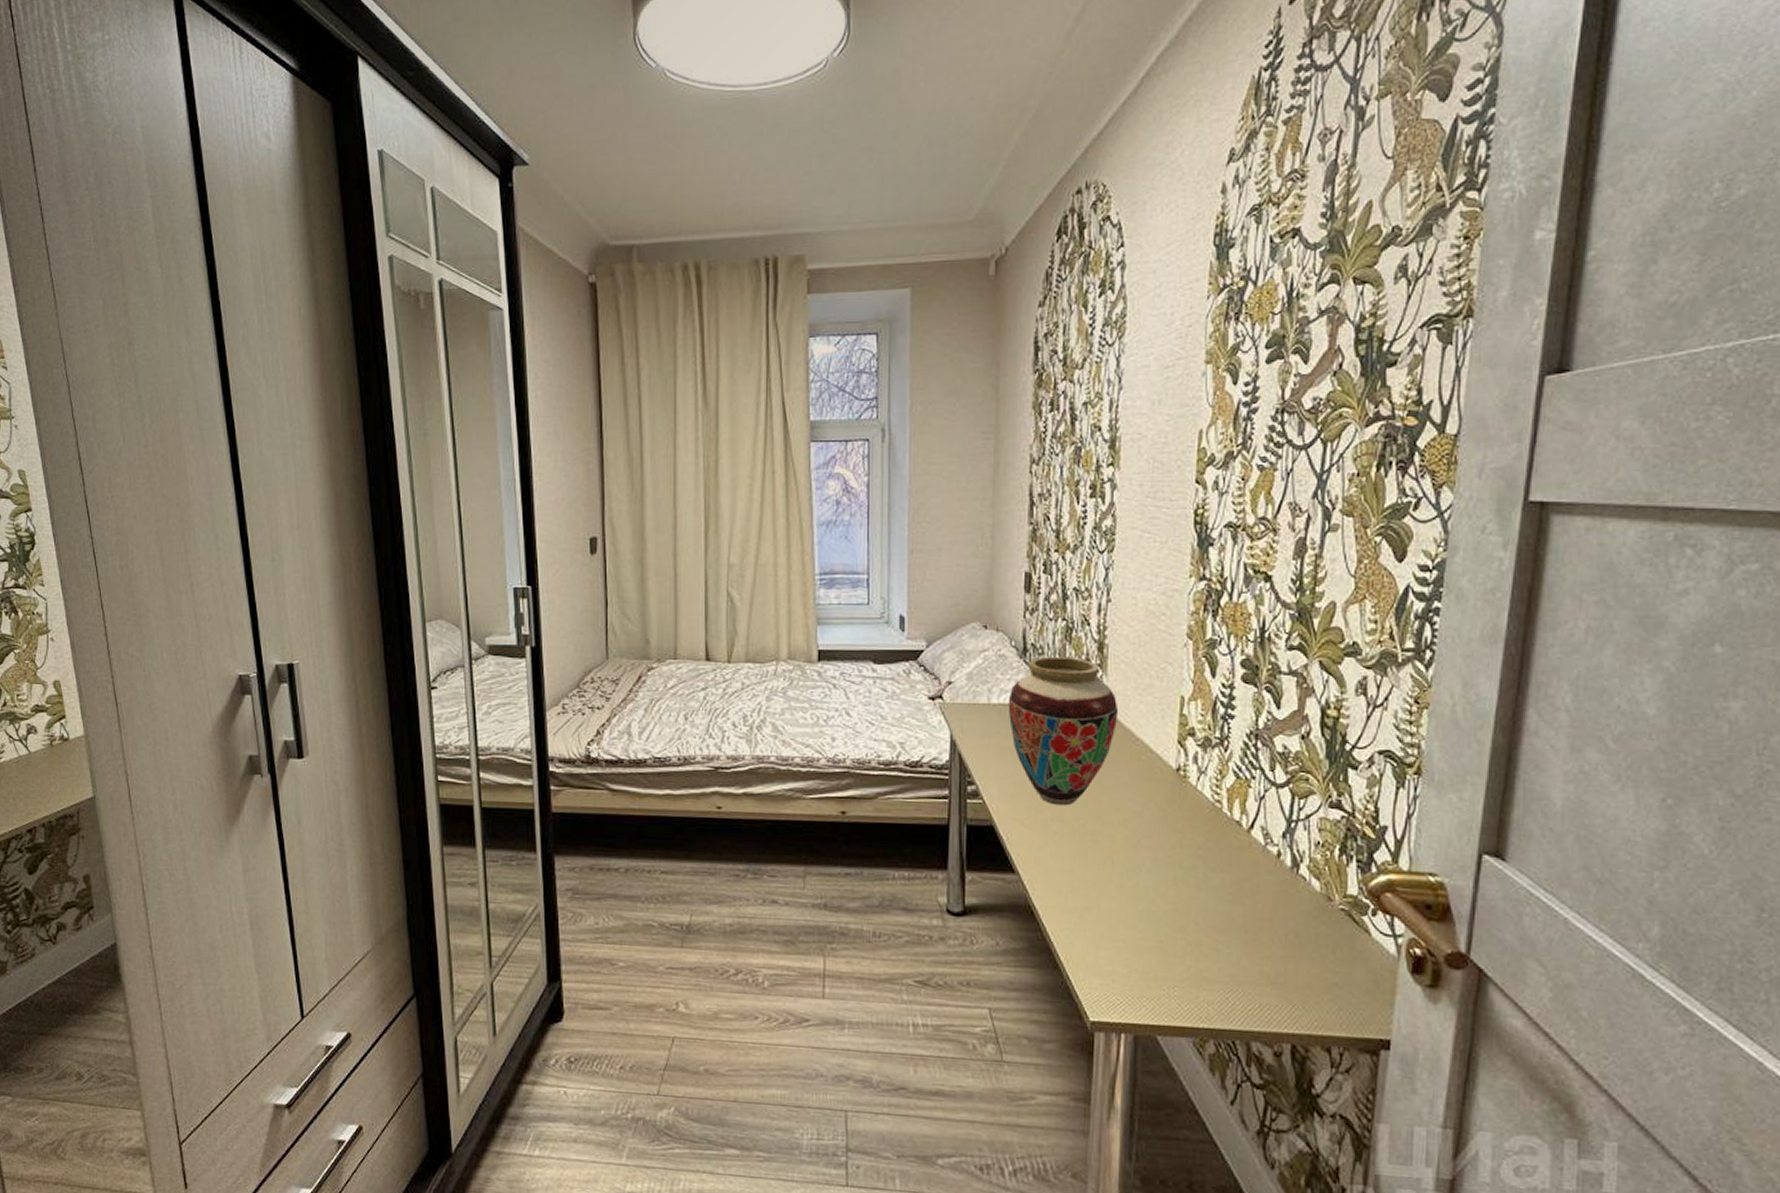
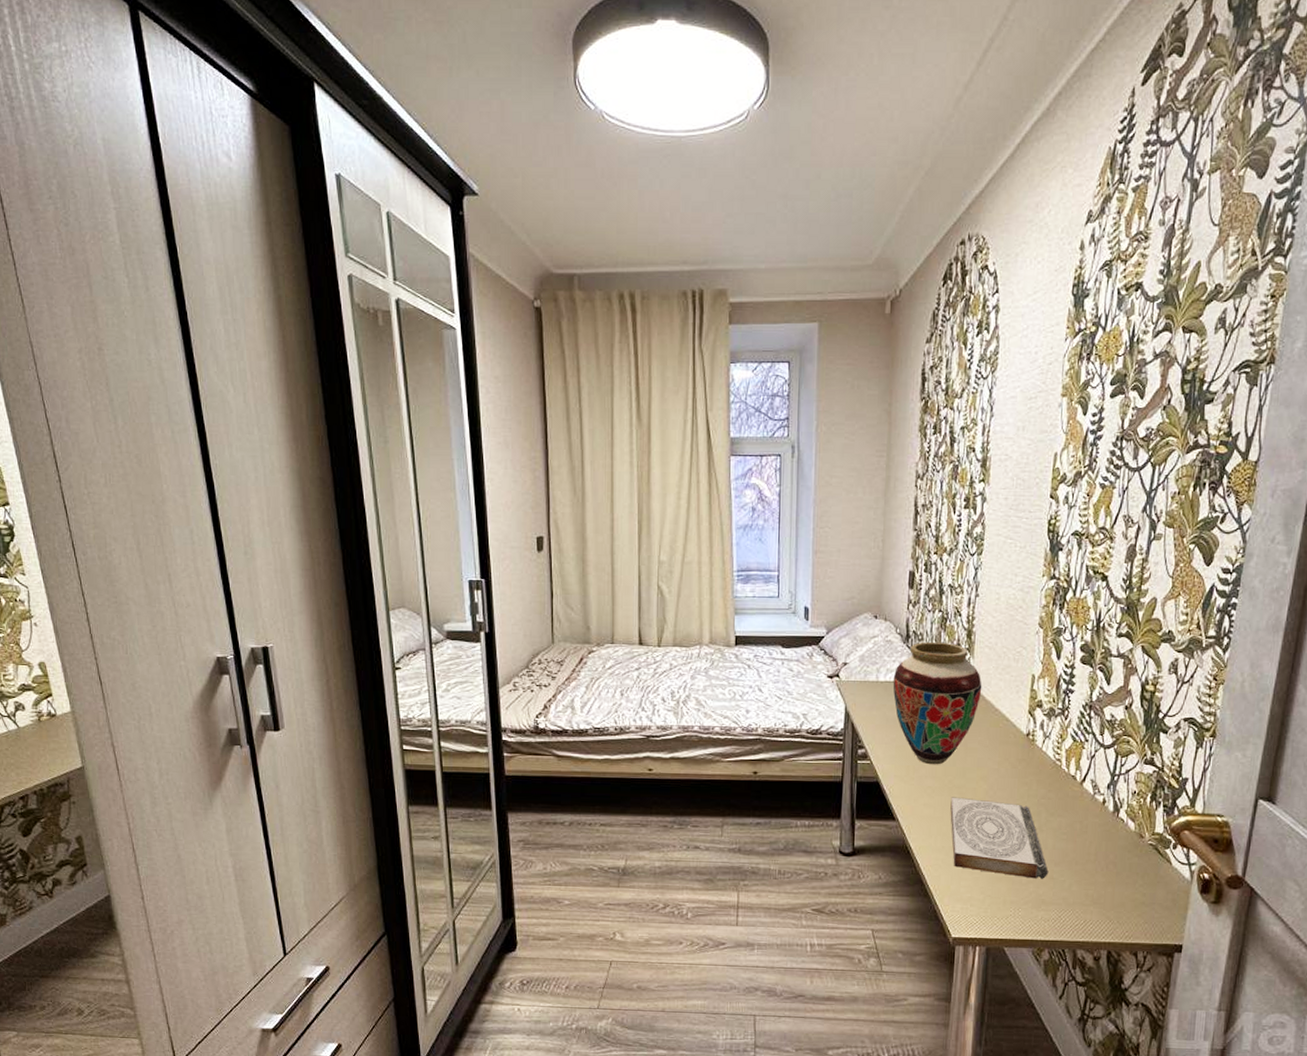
book: none [1083,845,1211,950] -> present [950,797,1049,879]

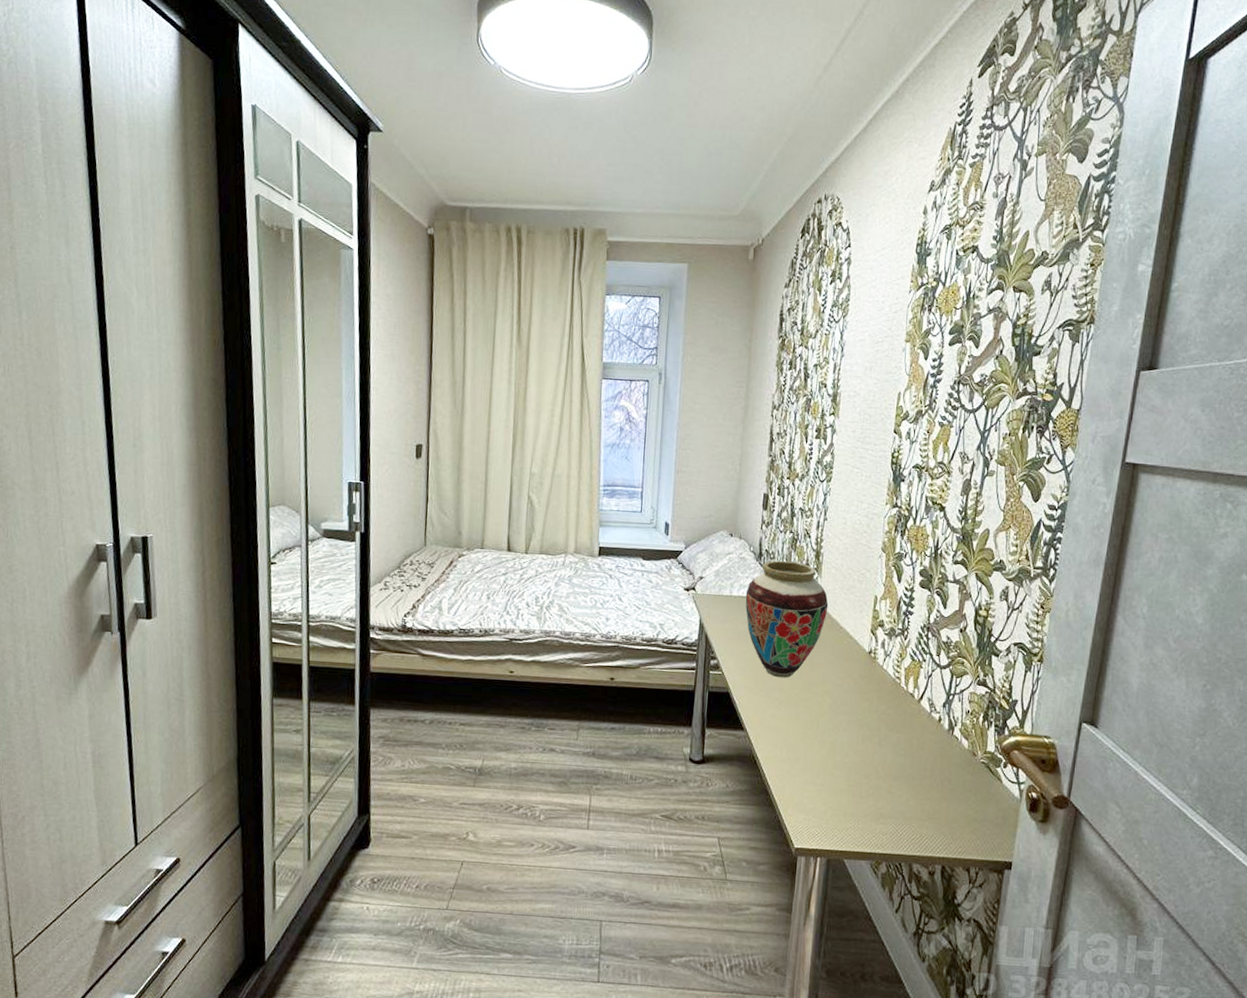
book: present [950,797,1049,879] -> none [795,709,887,793]

